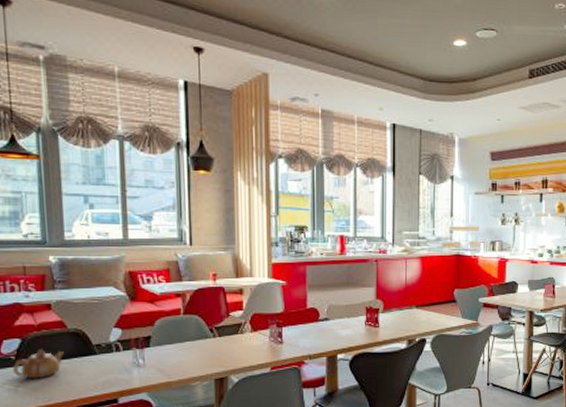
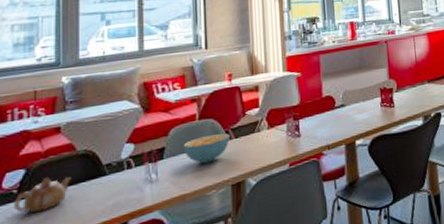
cereal bowl: none [168,330,214,356] -> present [183,133,230,164]

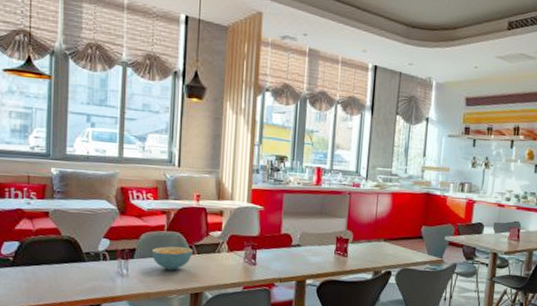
teapot: present [14,177,71,213] -> none [10,253,56,280]

